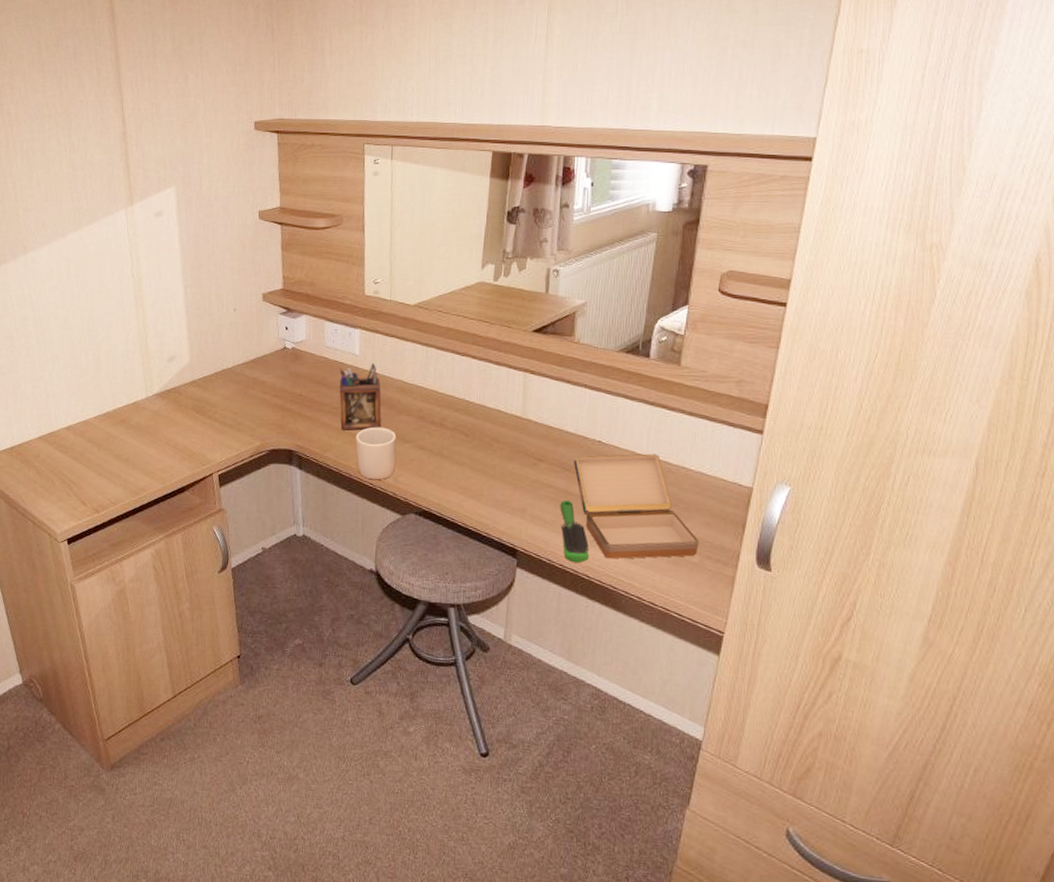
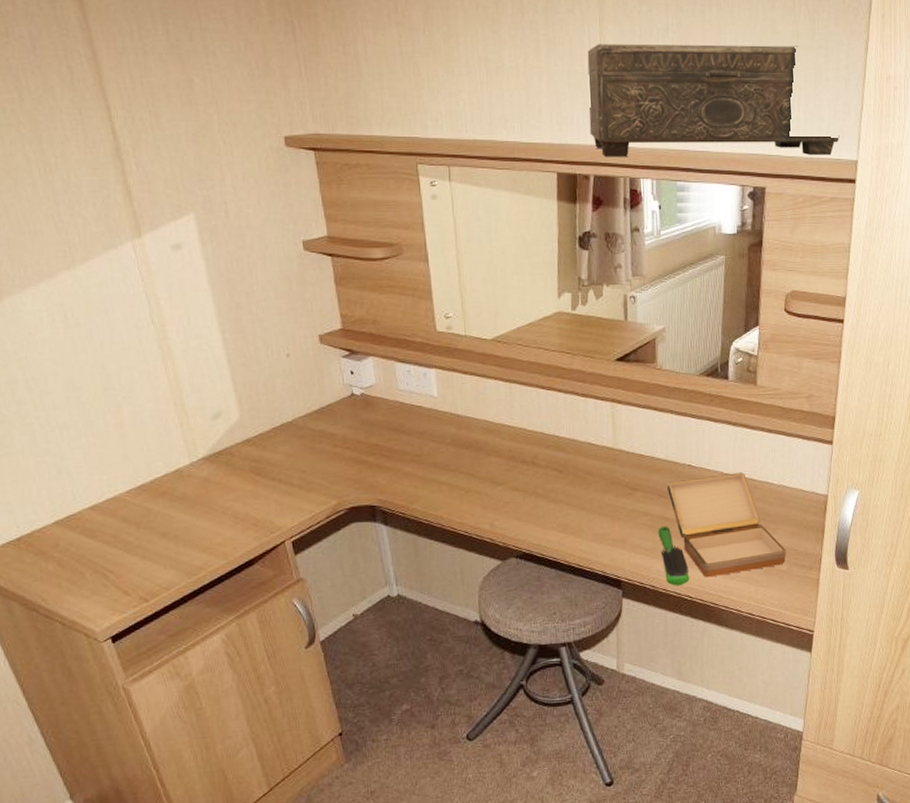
desk organizer: present [339,363,381,431] -> none [418,404,470,479]
mug: present [355,426,397,480] -> none [444,471,490,528]
decorative box: none [528,23,797,136] -> present [587,44,840,156]

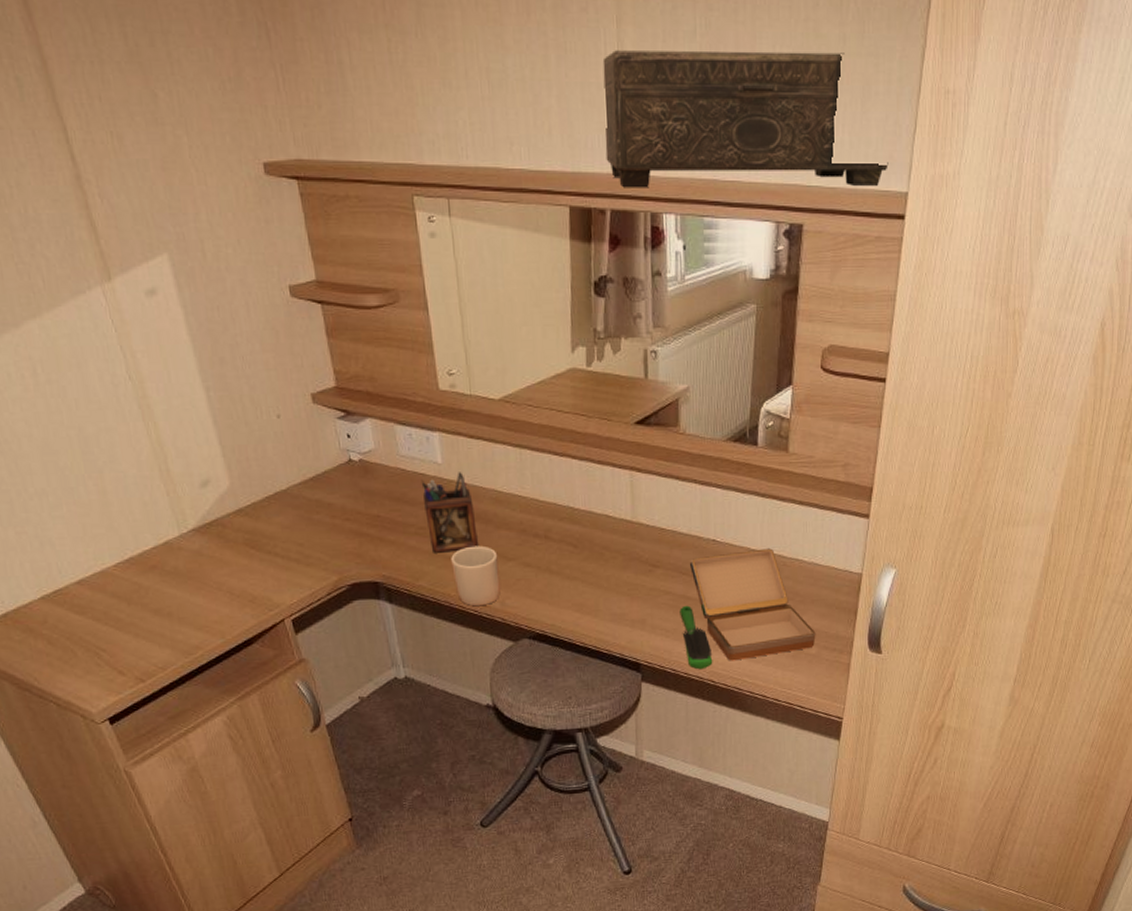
desk organizer: none [418,404,470,479] -> present [421,472,478,553]
mug: none [444,471,490,528] -> present [451,545,500,607]

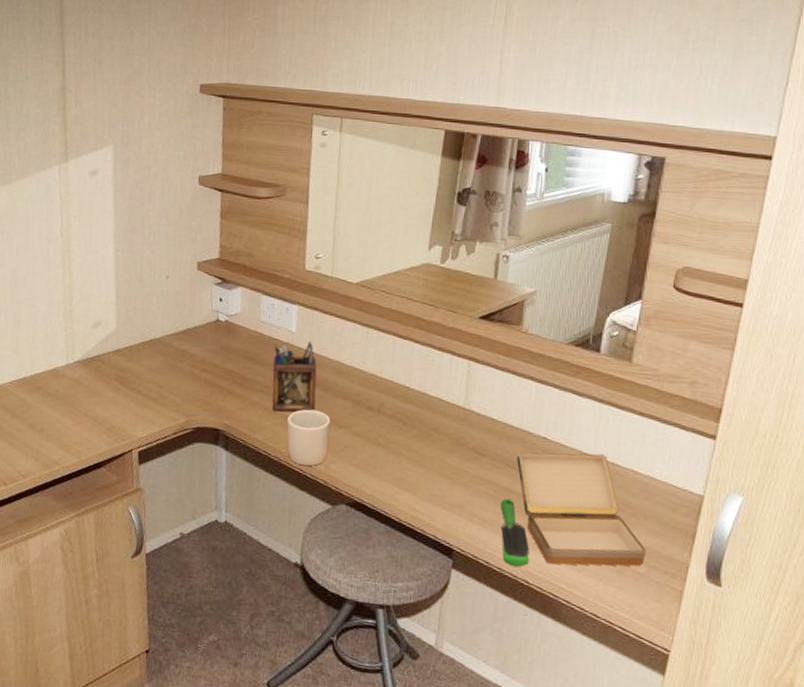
decorative box: present [602,50,888,187] -> none [483,12,758,130]

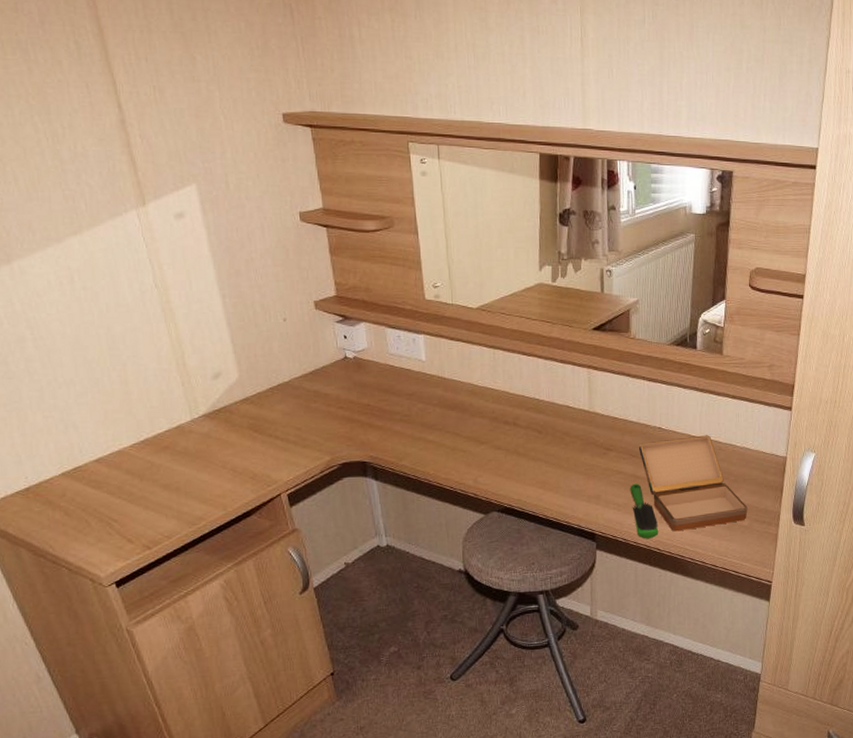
desk organizer: present [272,342,317,412] -> none [407,368,455,437]
mug: present [286,409,331,467] -> none [431,431,474,484]

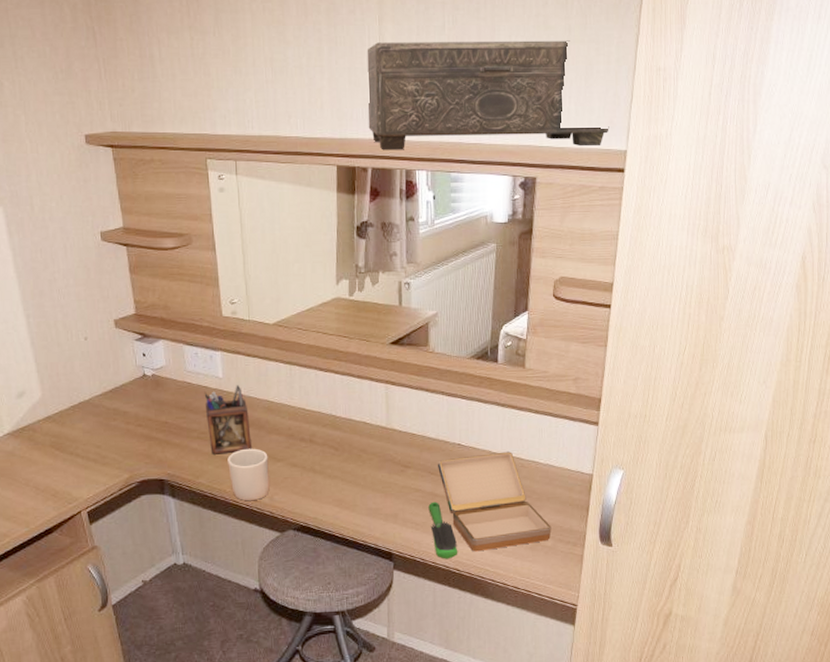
desk organizer: none [407,368,455,437] -> present [204,385,251,455]
mug: none [431,431,474,484] -> present [227,448,270,501]
decorative box: none [568,33,802,143] -> present [367,40,609,149]

